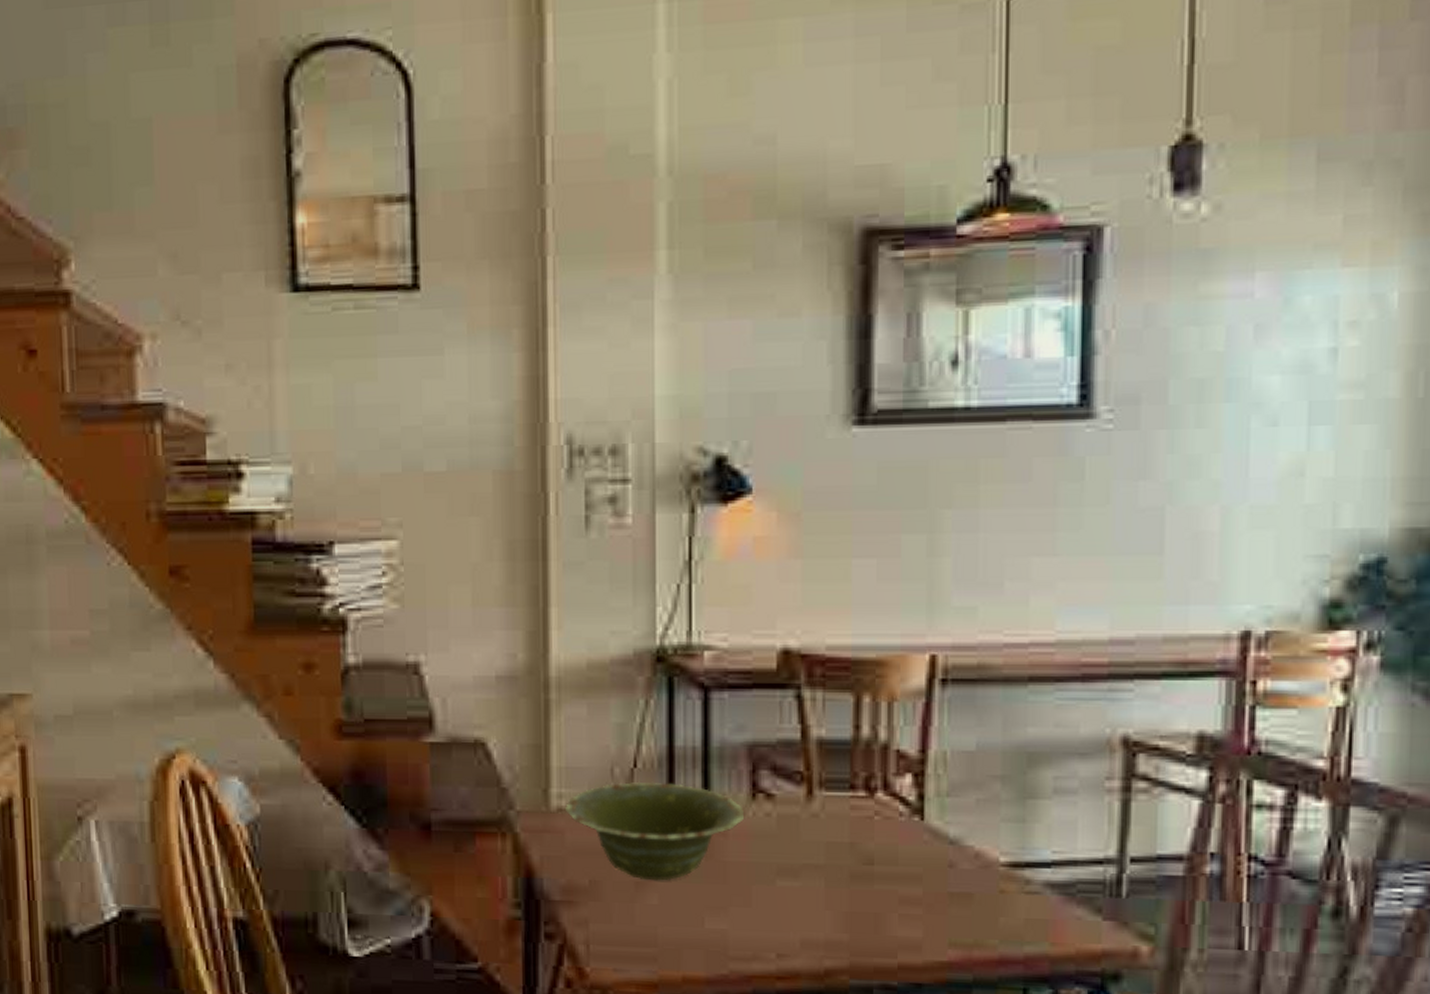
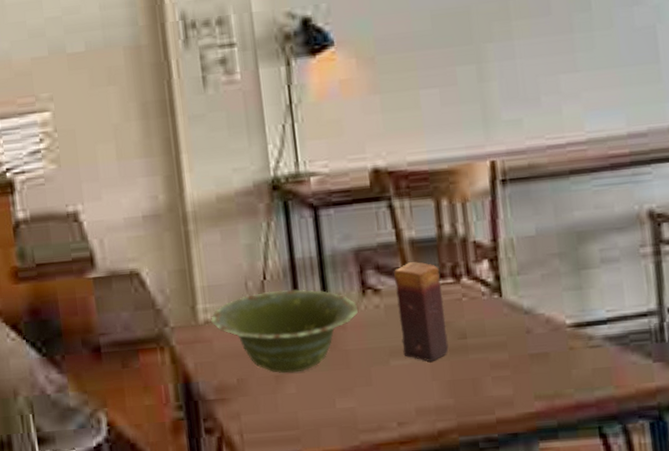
candle: none [794,766,851,887] -> present [394,262,449,362]

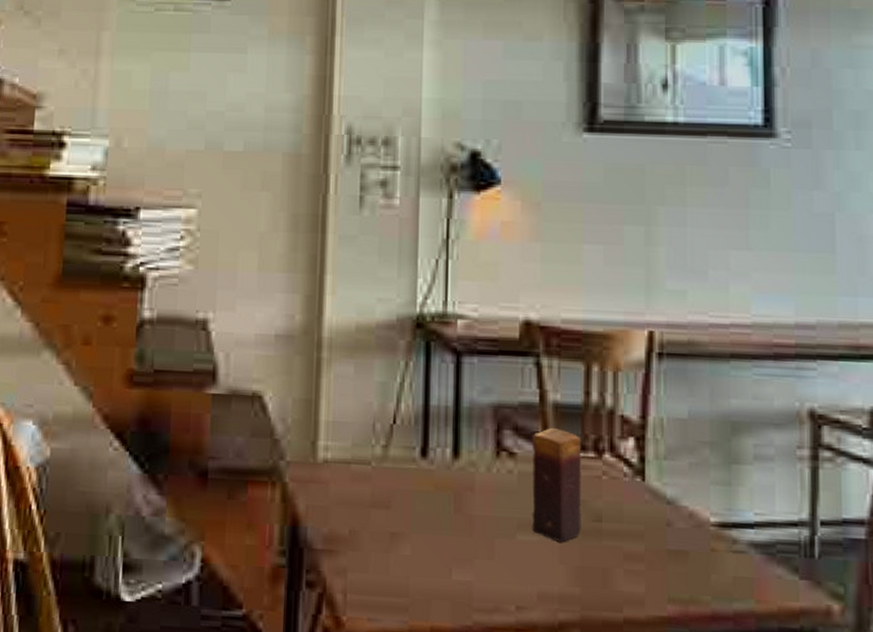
dish: present [211,289,358,374] -> none [331,437,489,533]

